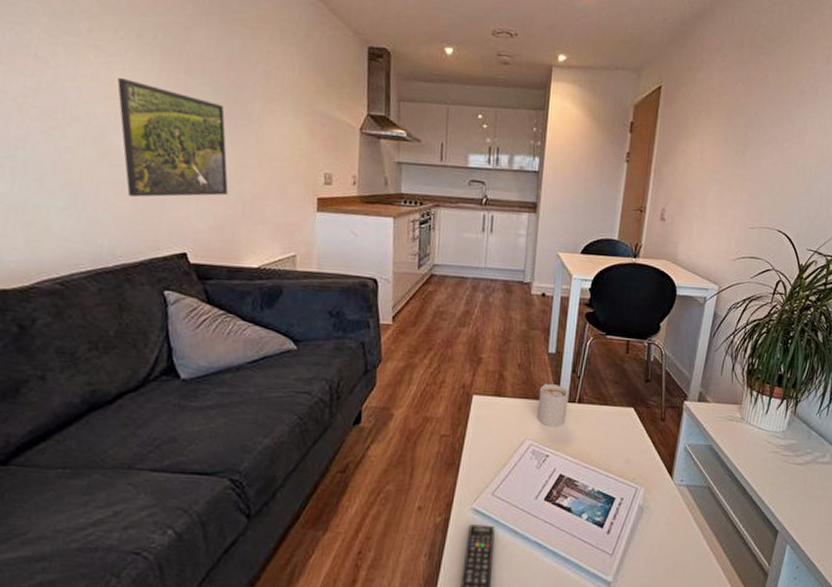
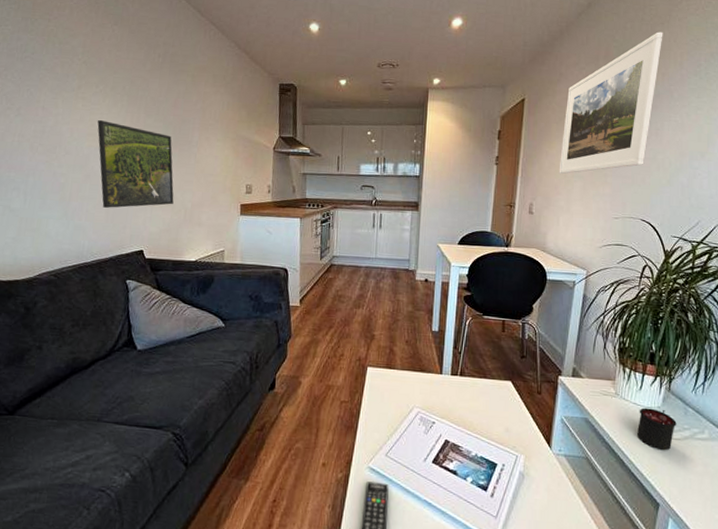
mug: present [537,384,568,428] -> none [423,358,451,398]
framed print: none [694,19,812,177] -> present [559,32,663,174]
candle: none [761,432,800,477] -> present [637,407,677,451]

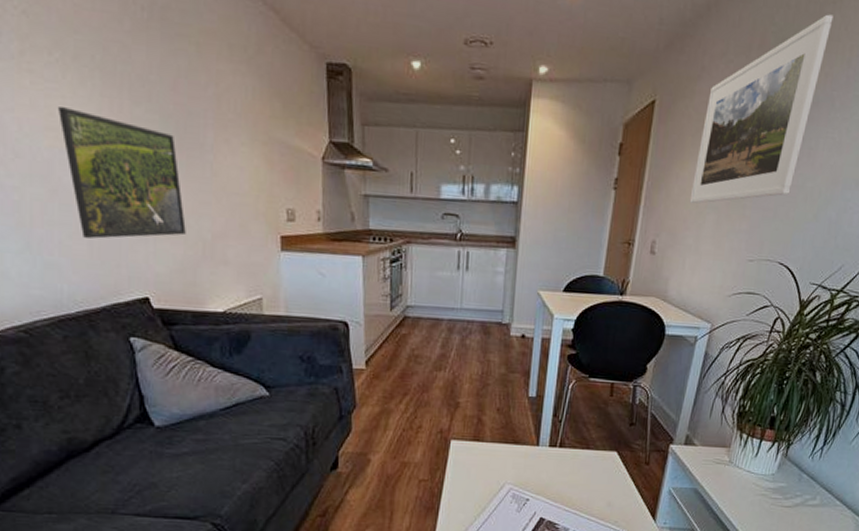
candle: present [637,407,677,451] -> none [747,475,790,519]

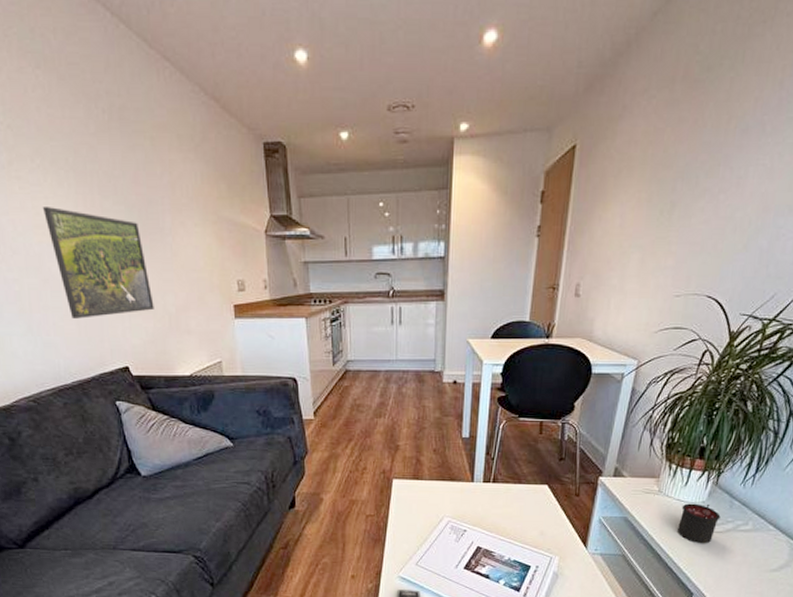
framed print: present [689,14,834,204] -> none [613,35,764,245]
candle: none [747,475,790,519] -> present [677,503,721,544]

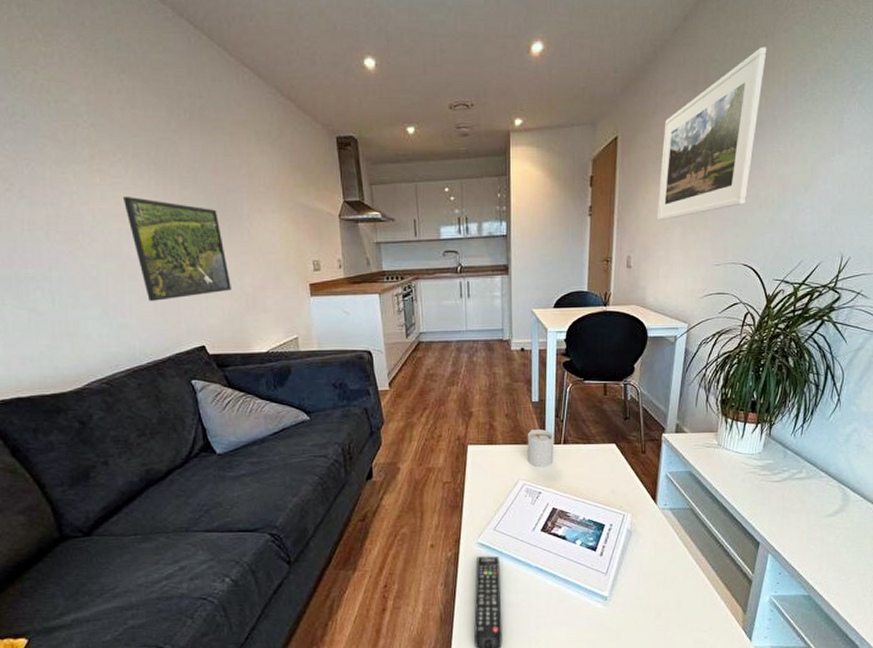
mug: none [454,466,483,506] -> present [527,429,554,468]
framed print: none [613,35,764,245] -> present [657,47,767,222]
candle: present [677,503,721,544] -> none [739,454,776,494]

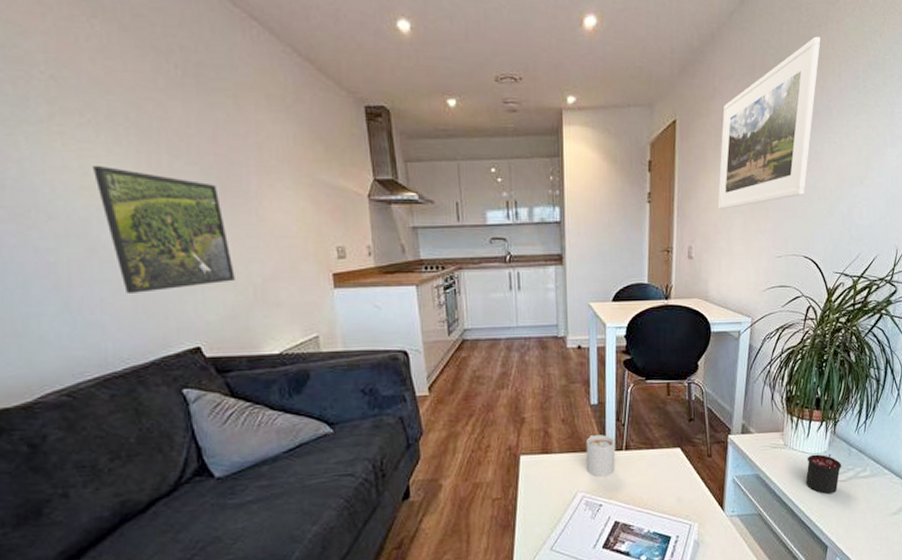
candle: none [739,454,776,494] -> present [806,453,842,495]

